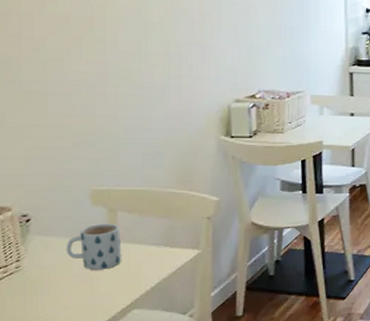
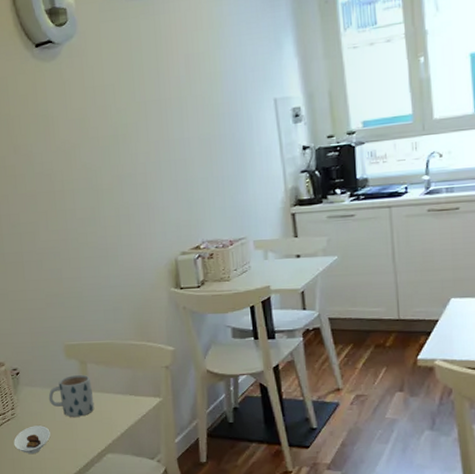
saucer: none [16,280,65,313] -> present [14,426,51,455]

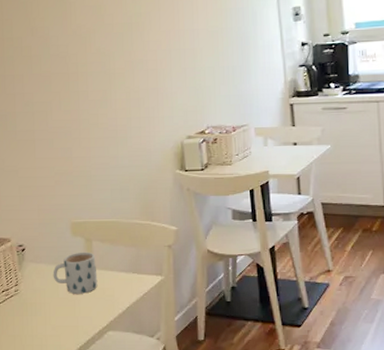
saucer: present [14,426,51,455] -> none [16,302,53,331]

